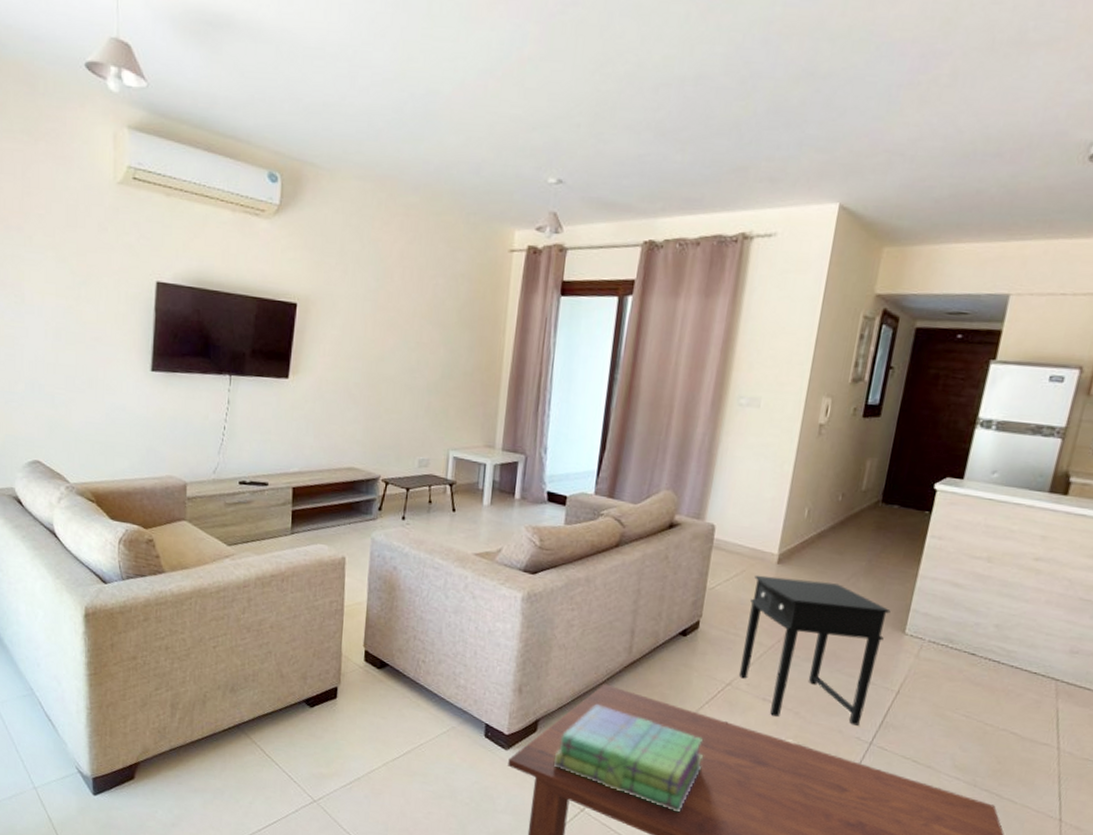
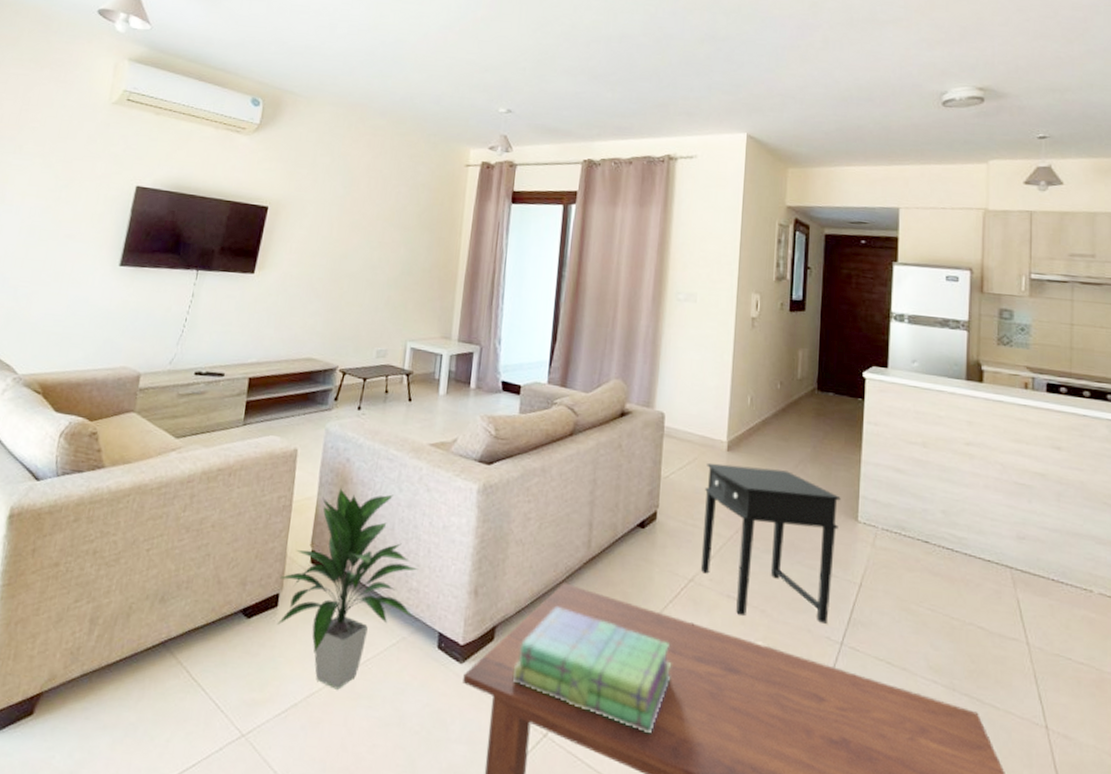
indoor plant: none [337,595,465,768] -> present [276,488,418,690]

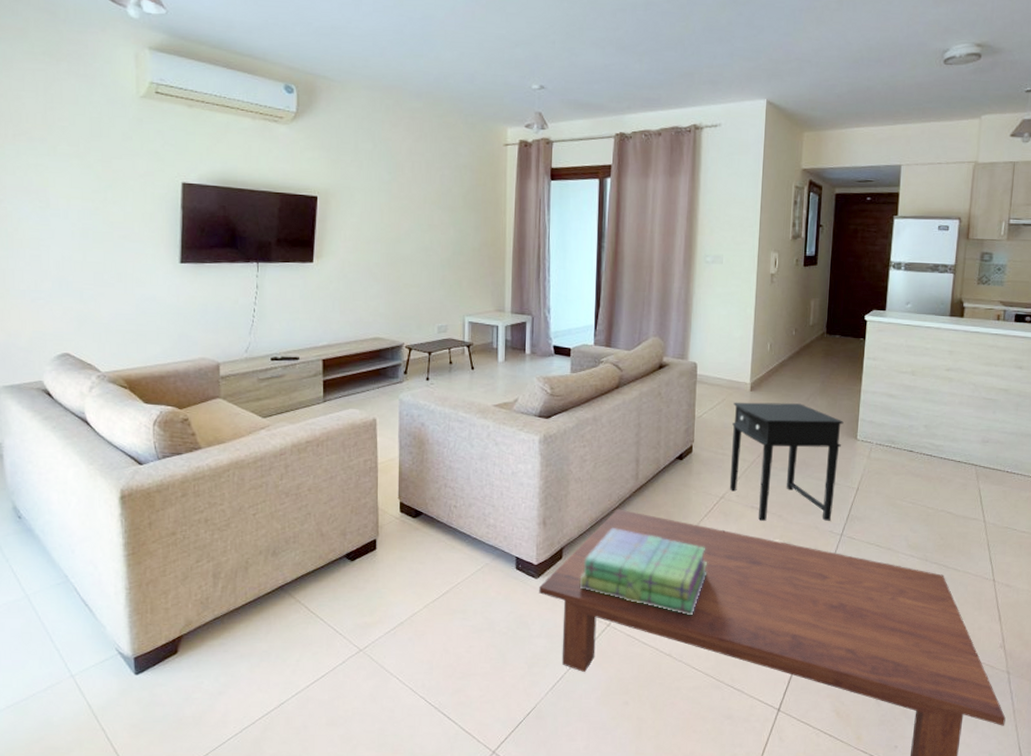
indoor plant: present [276,488,418,690] -> none [375,449,494,608]

